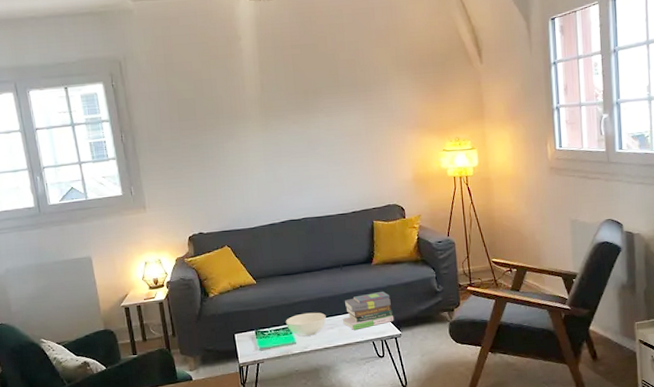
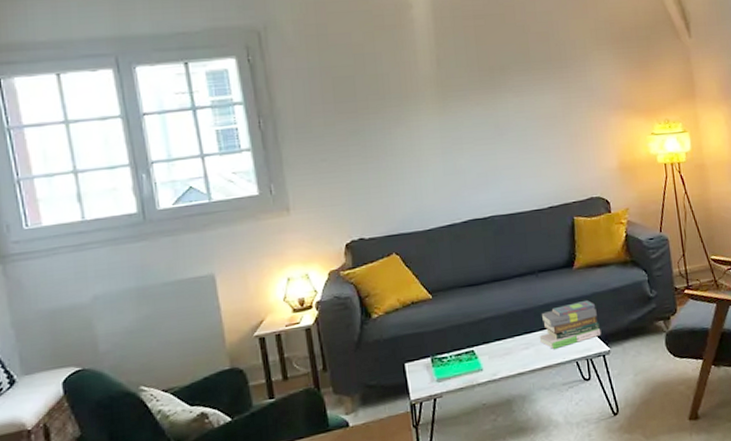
bowl: present [285,312,326,337] -> none [469,330,520,362]

